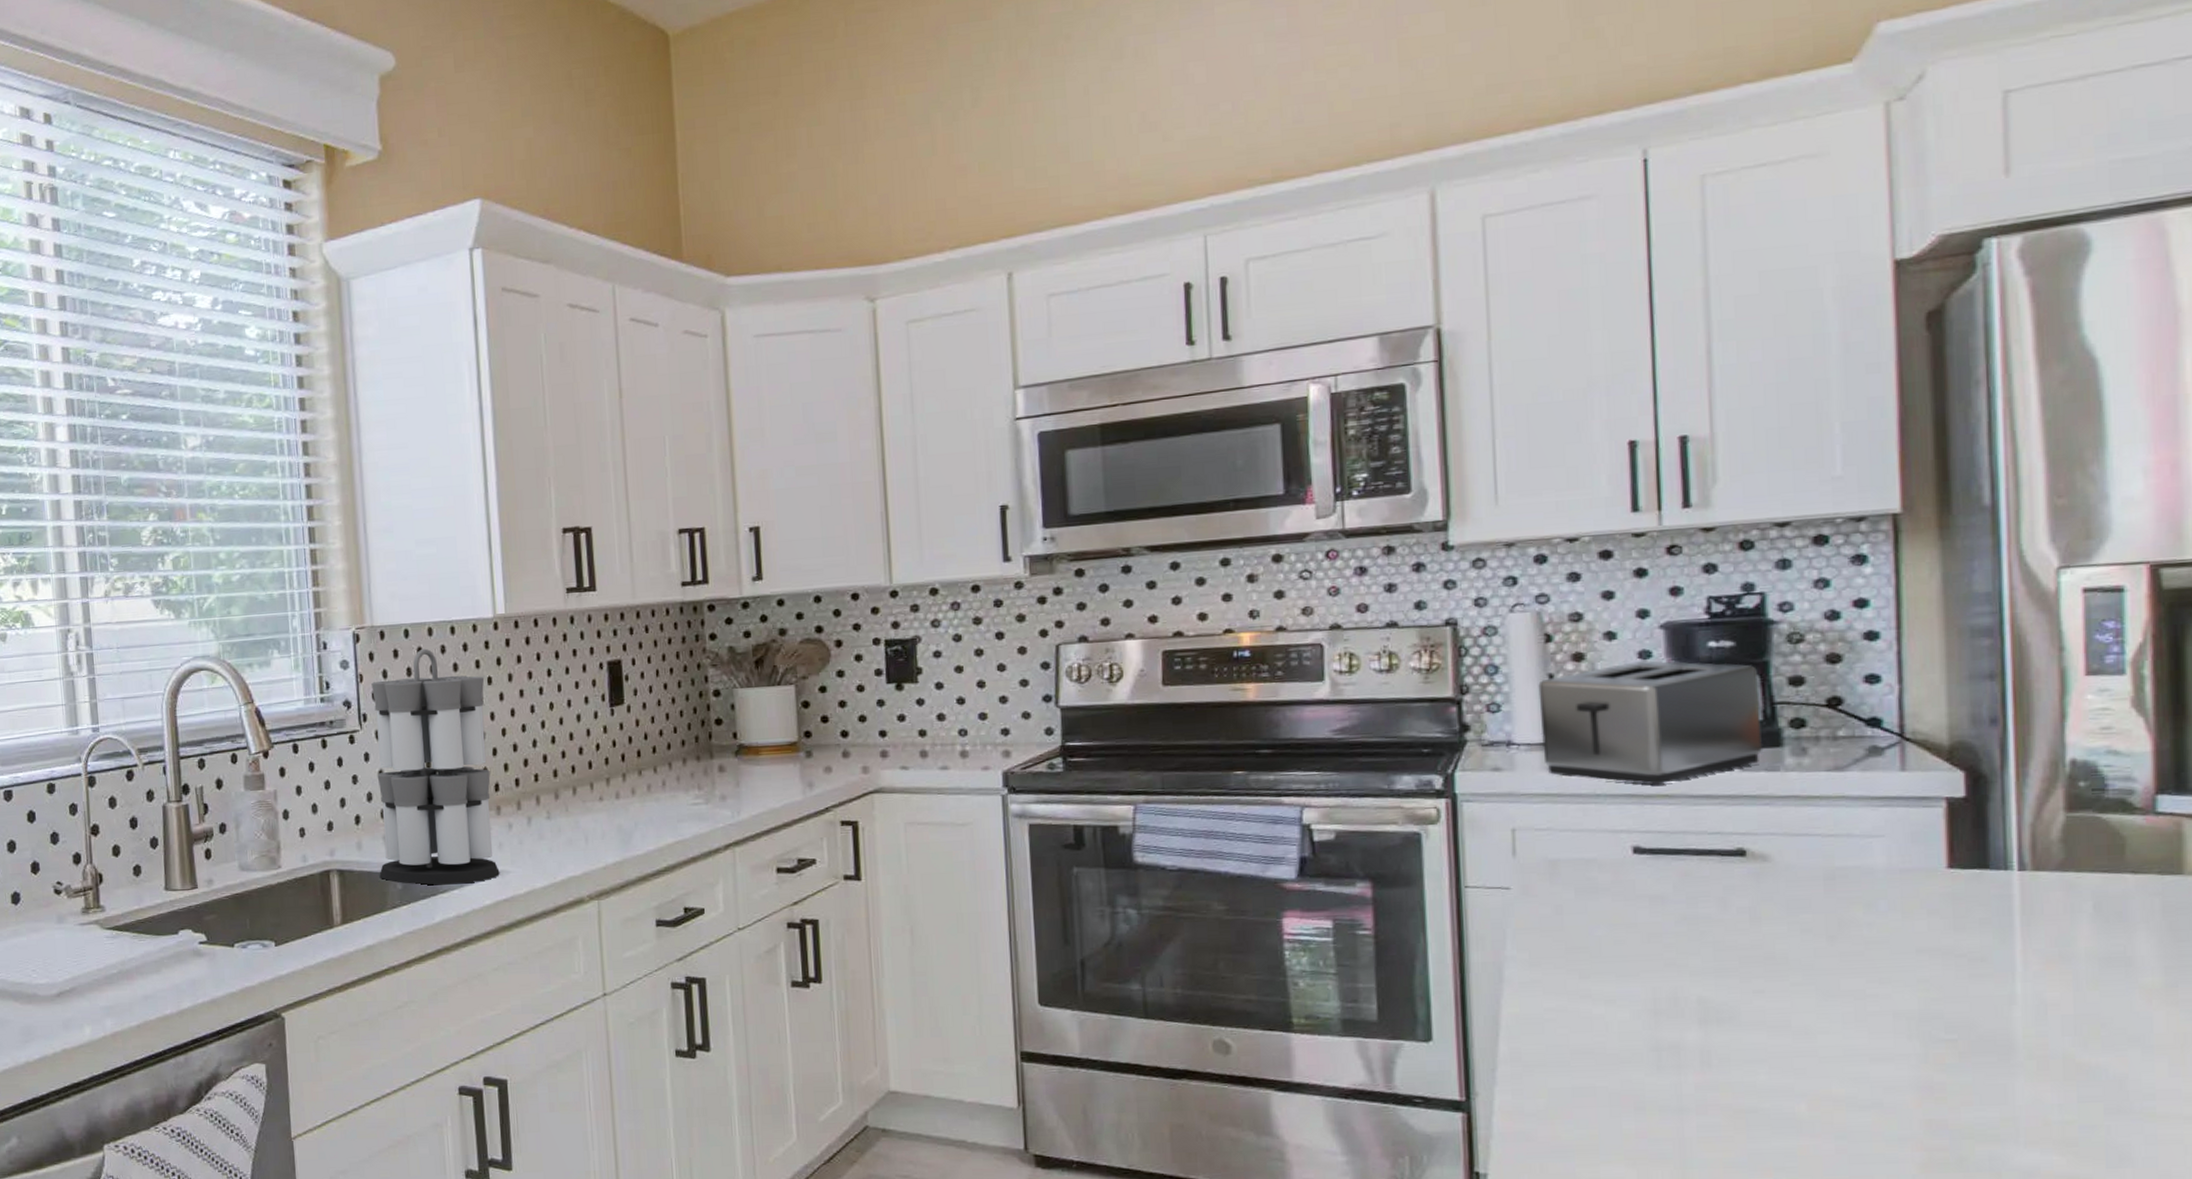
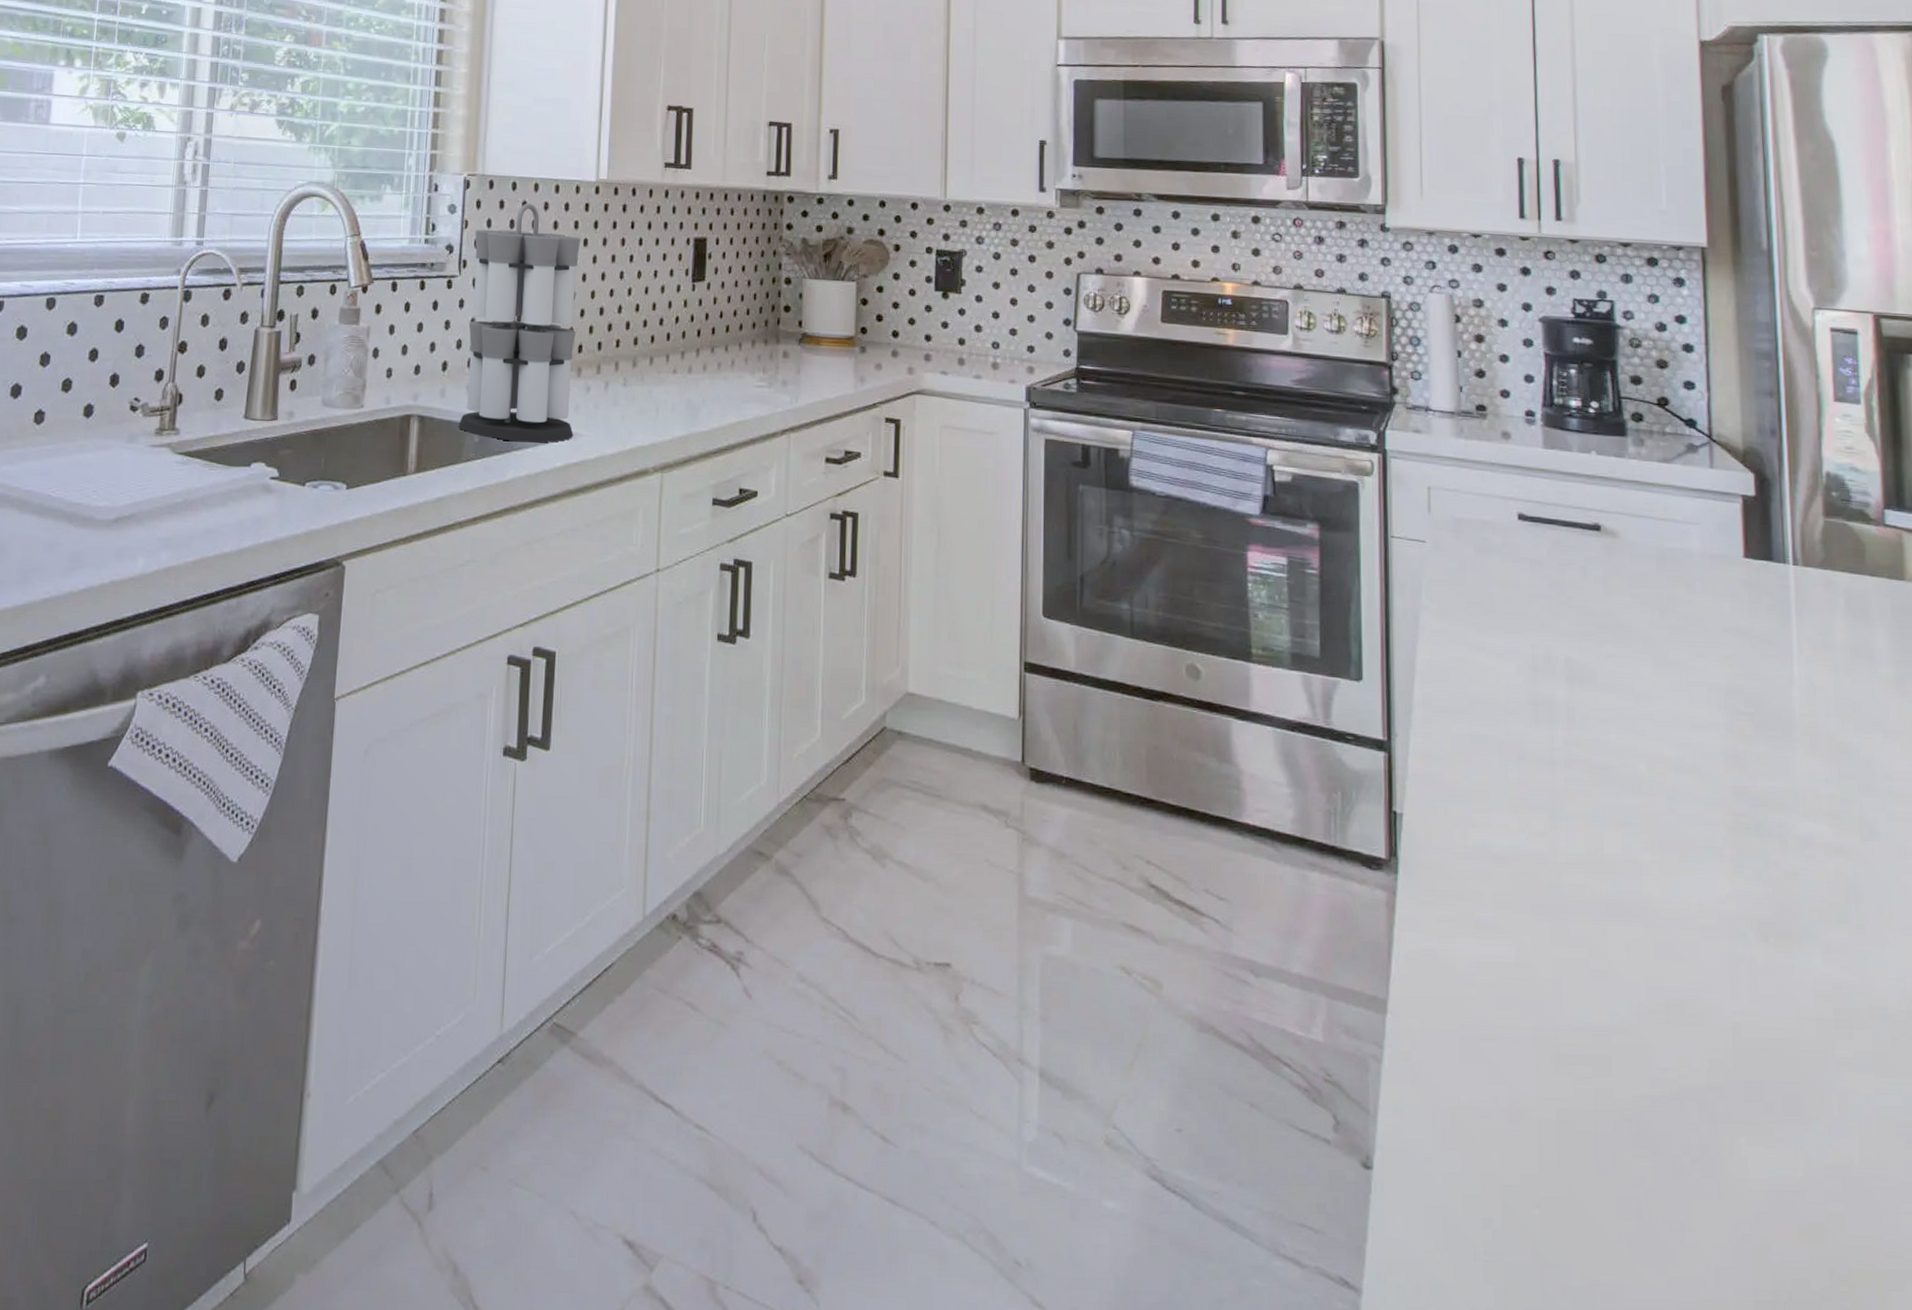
toaster: present [1538,660,1763,785] -> none [1450,348,1613,460]

